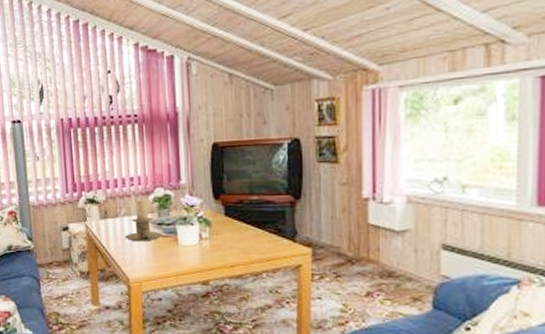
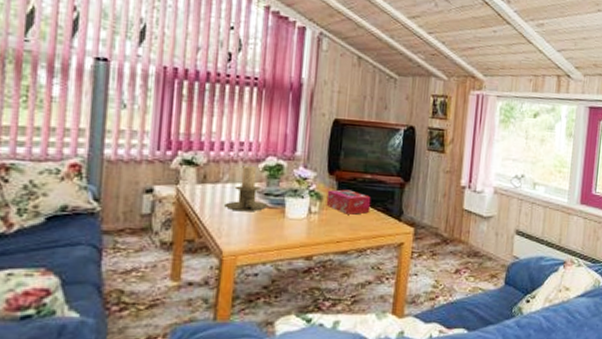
tissue box: none [215,213,261,238] -> present [326,189,372,215]

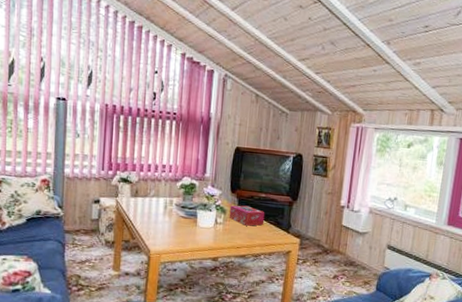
candle holder: present [225,165,268,212] -> none [151,184,184,221]

